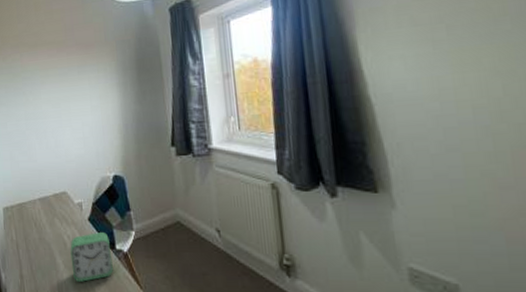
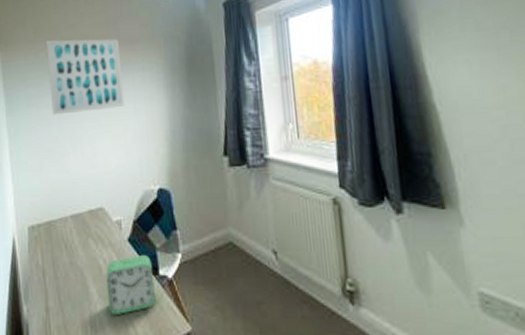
wall art: none [12,44,83,113] -> present [46,38,125,115]

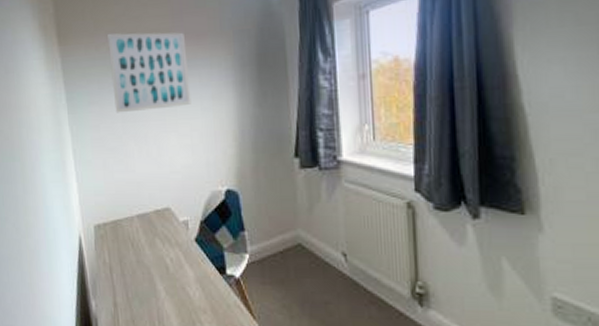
alarm clock: present [106,255,156,315] -> none [173,255,223,311]

